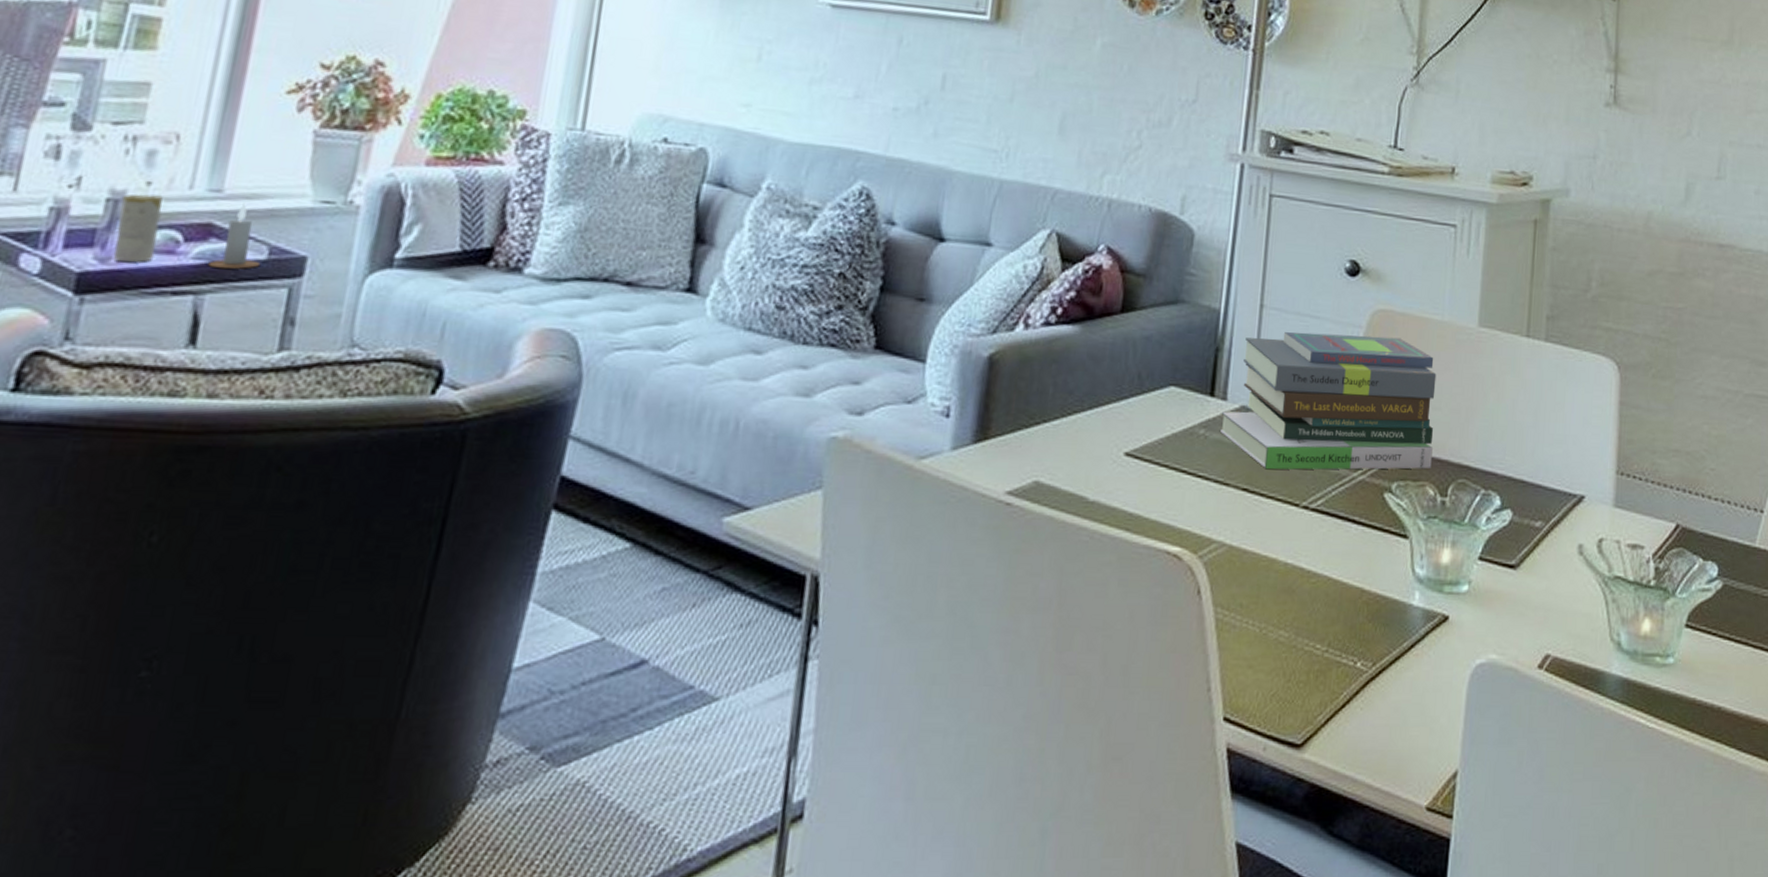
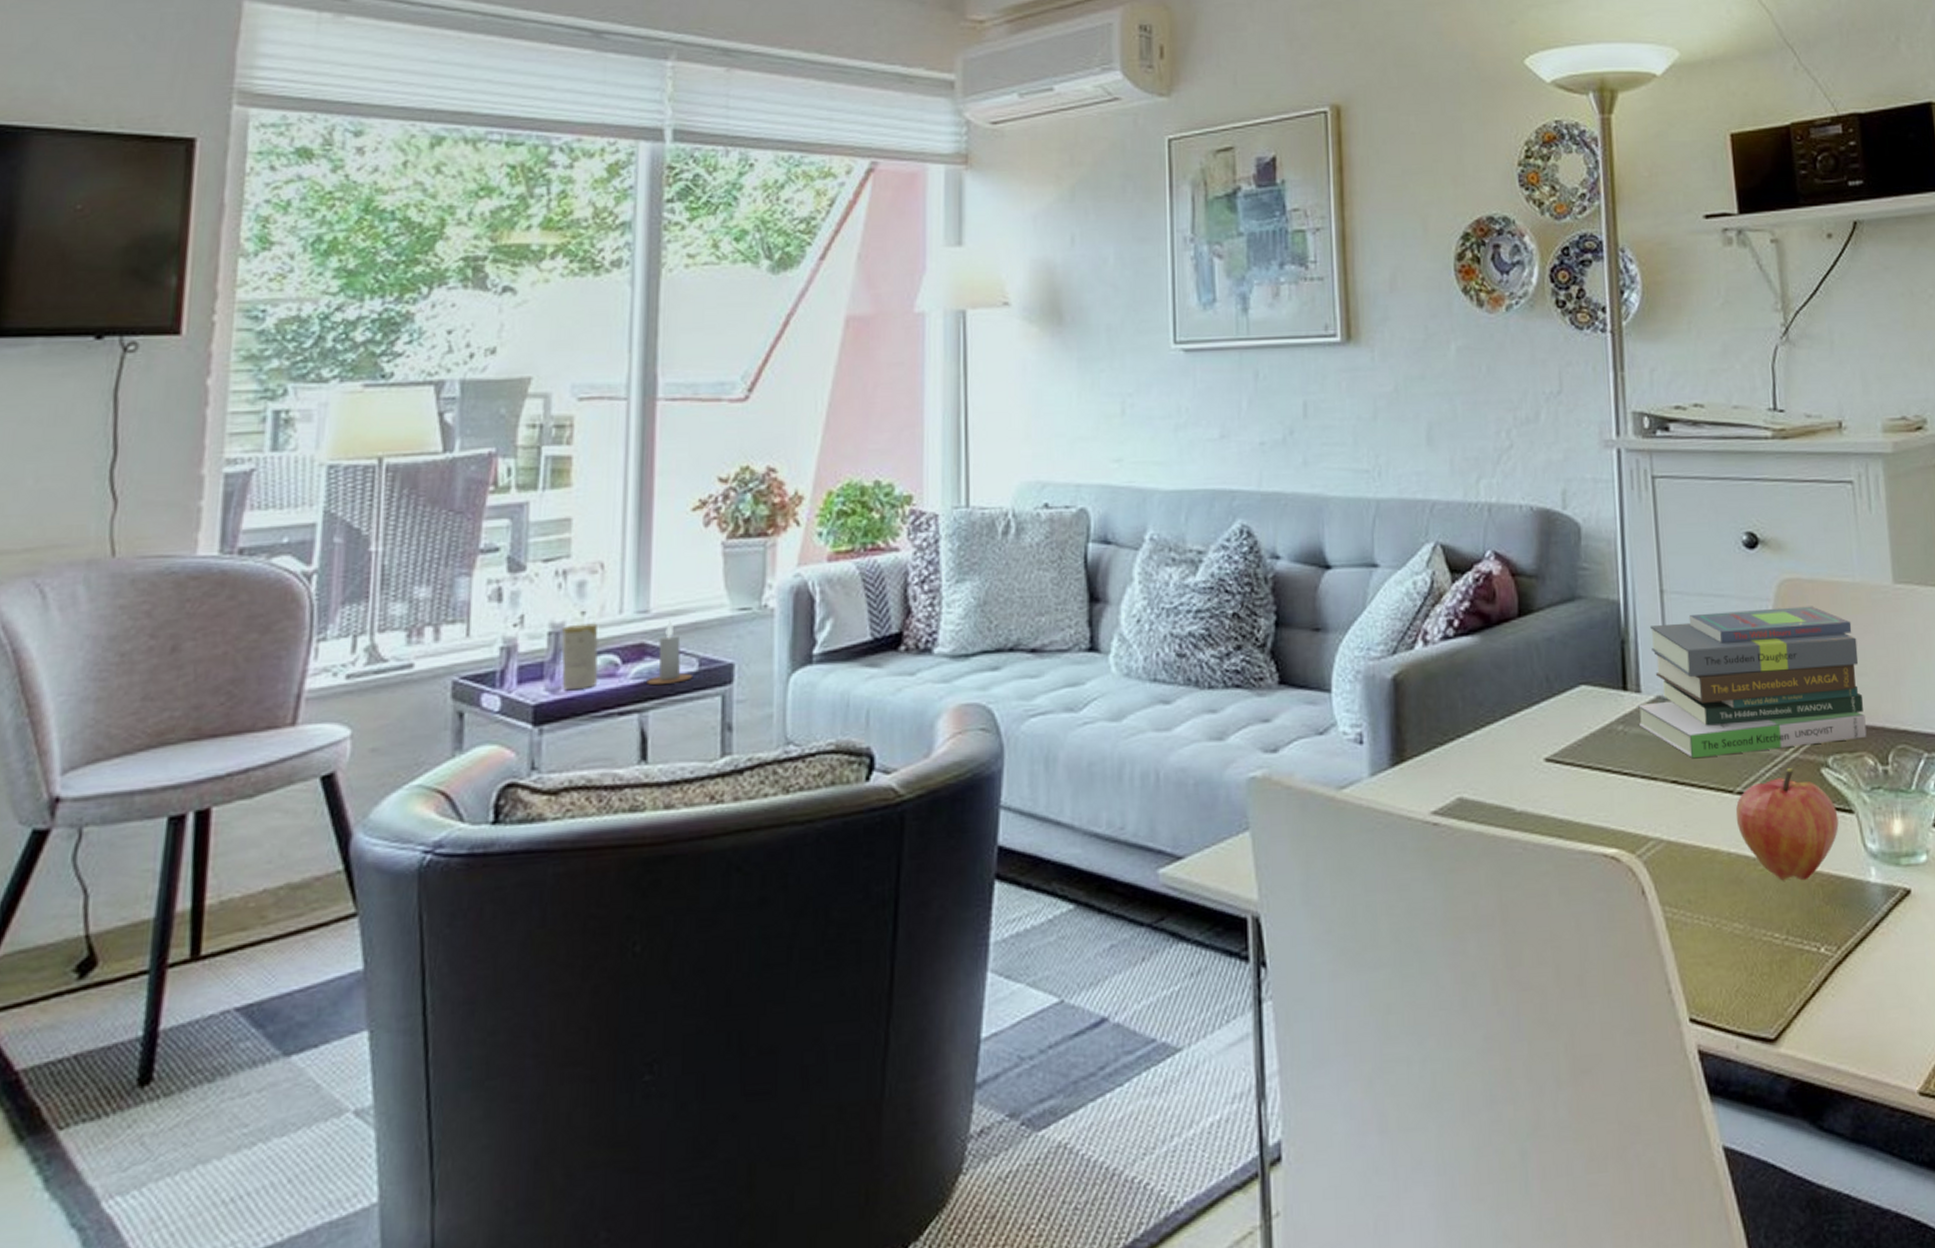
fruit: none [1297,489,1393,597] -> present [1735,768,1839,881]

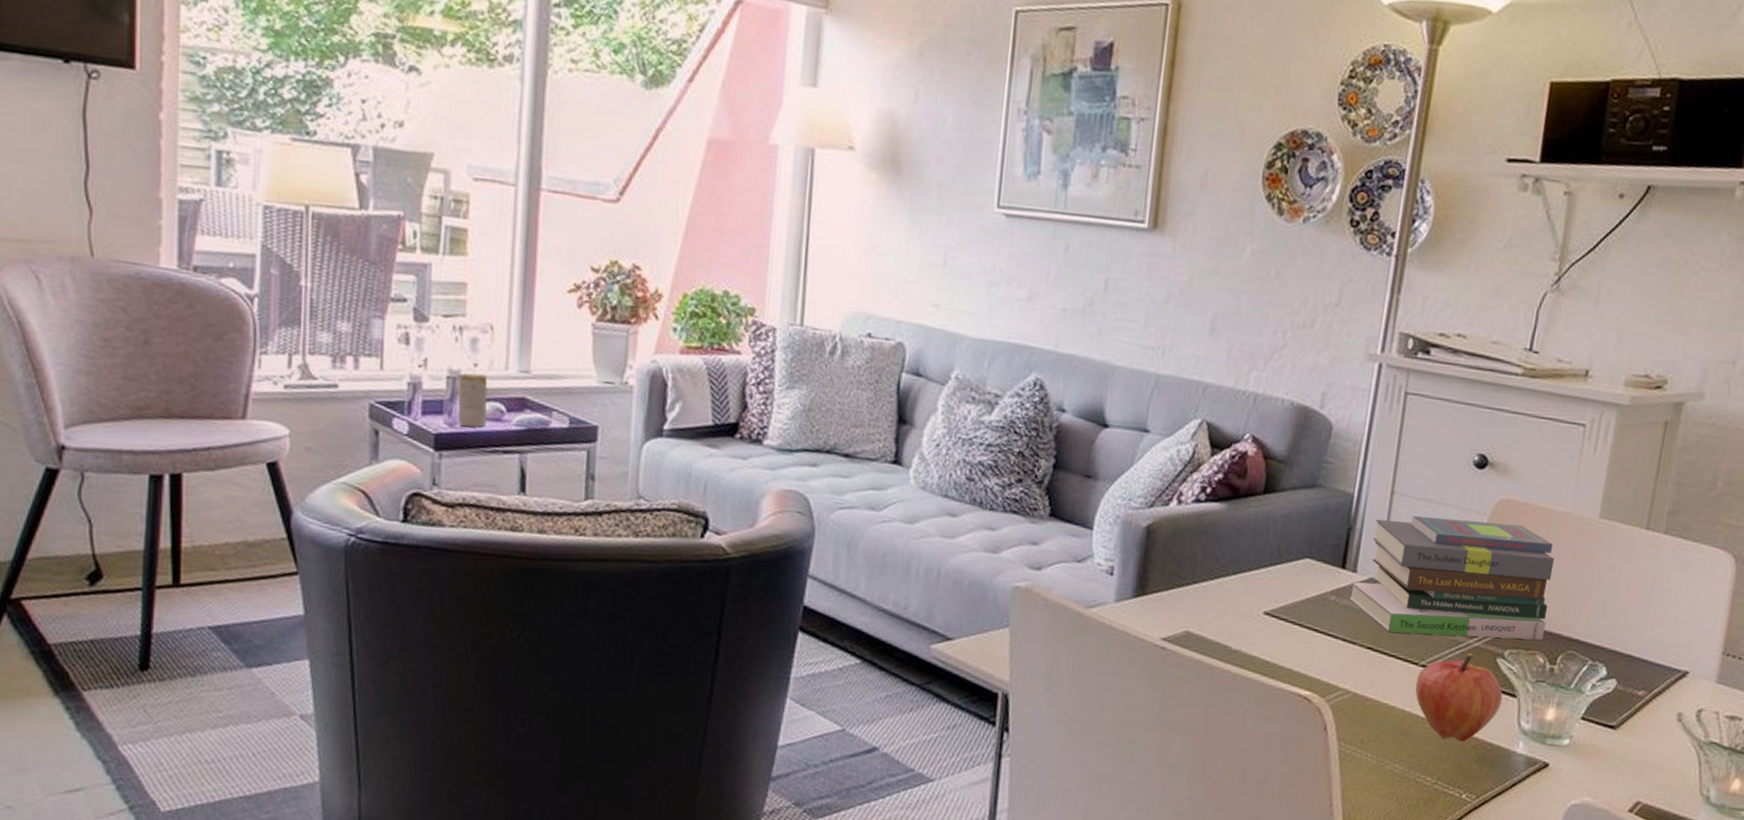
candle: present [647,619,694,685] -> none [526,381,565,435]

